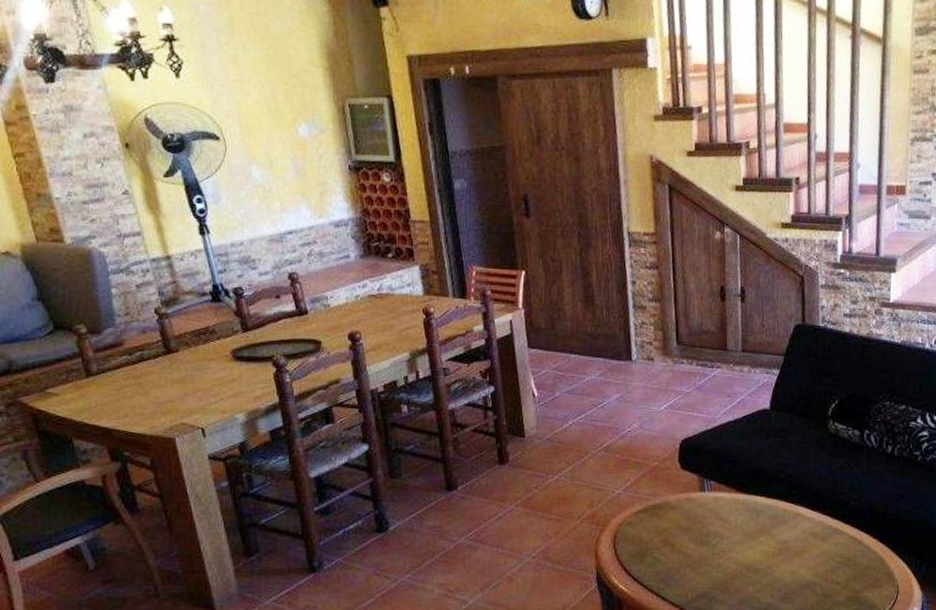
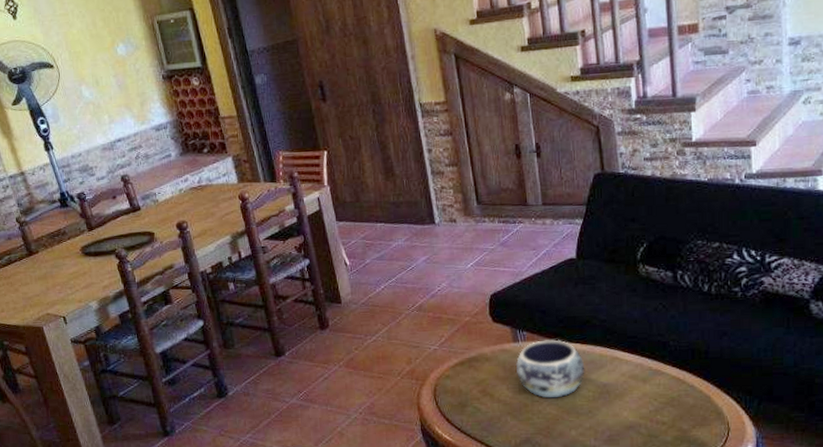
decorative bowl: none [699,491,768,552] -> present [515,339,585,399]

